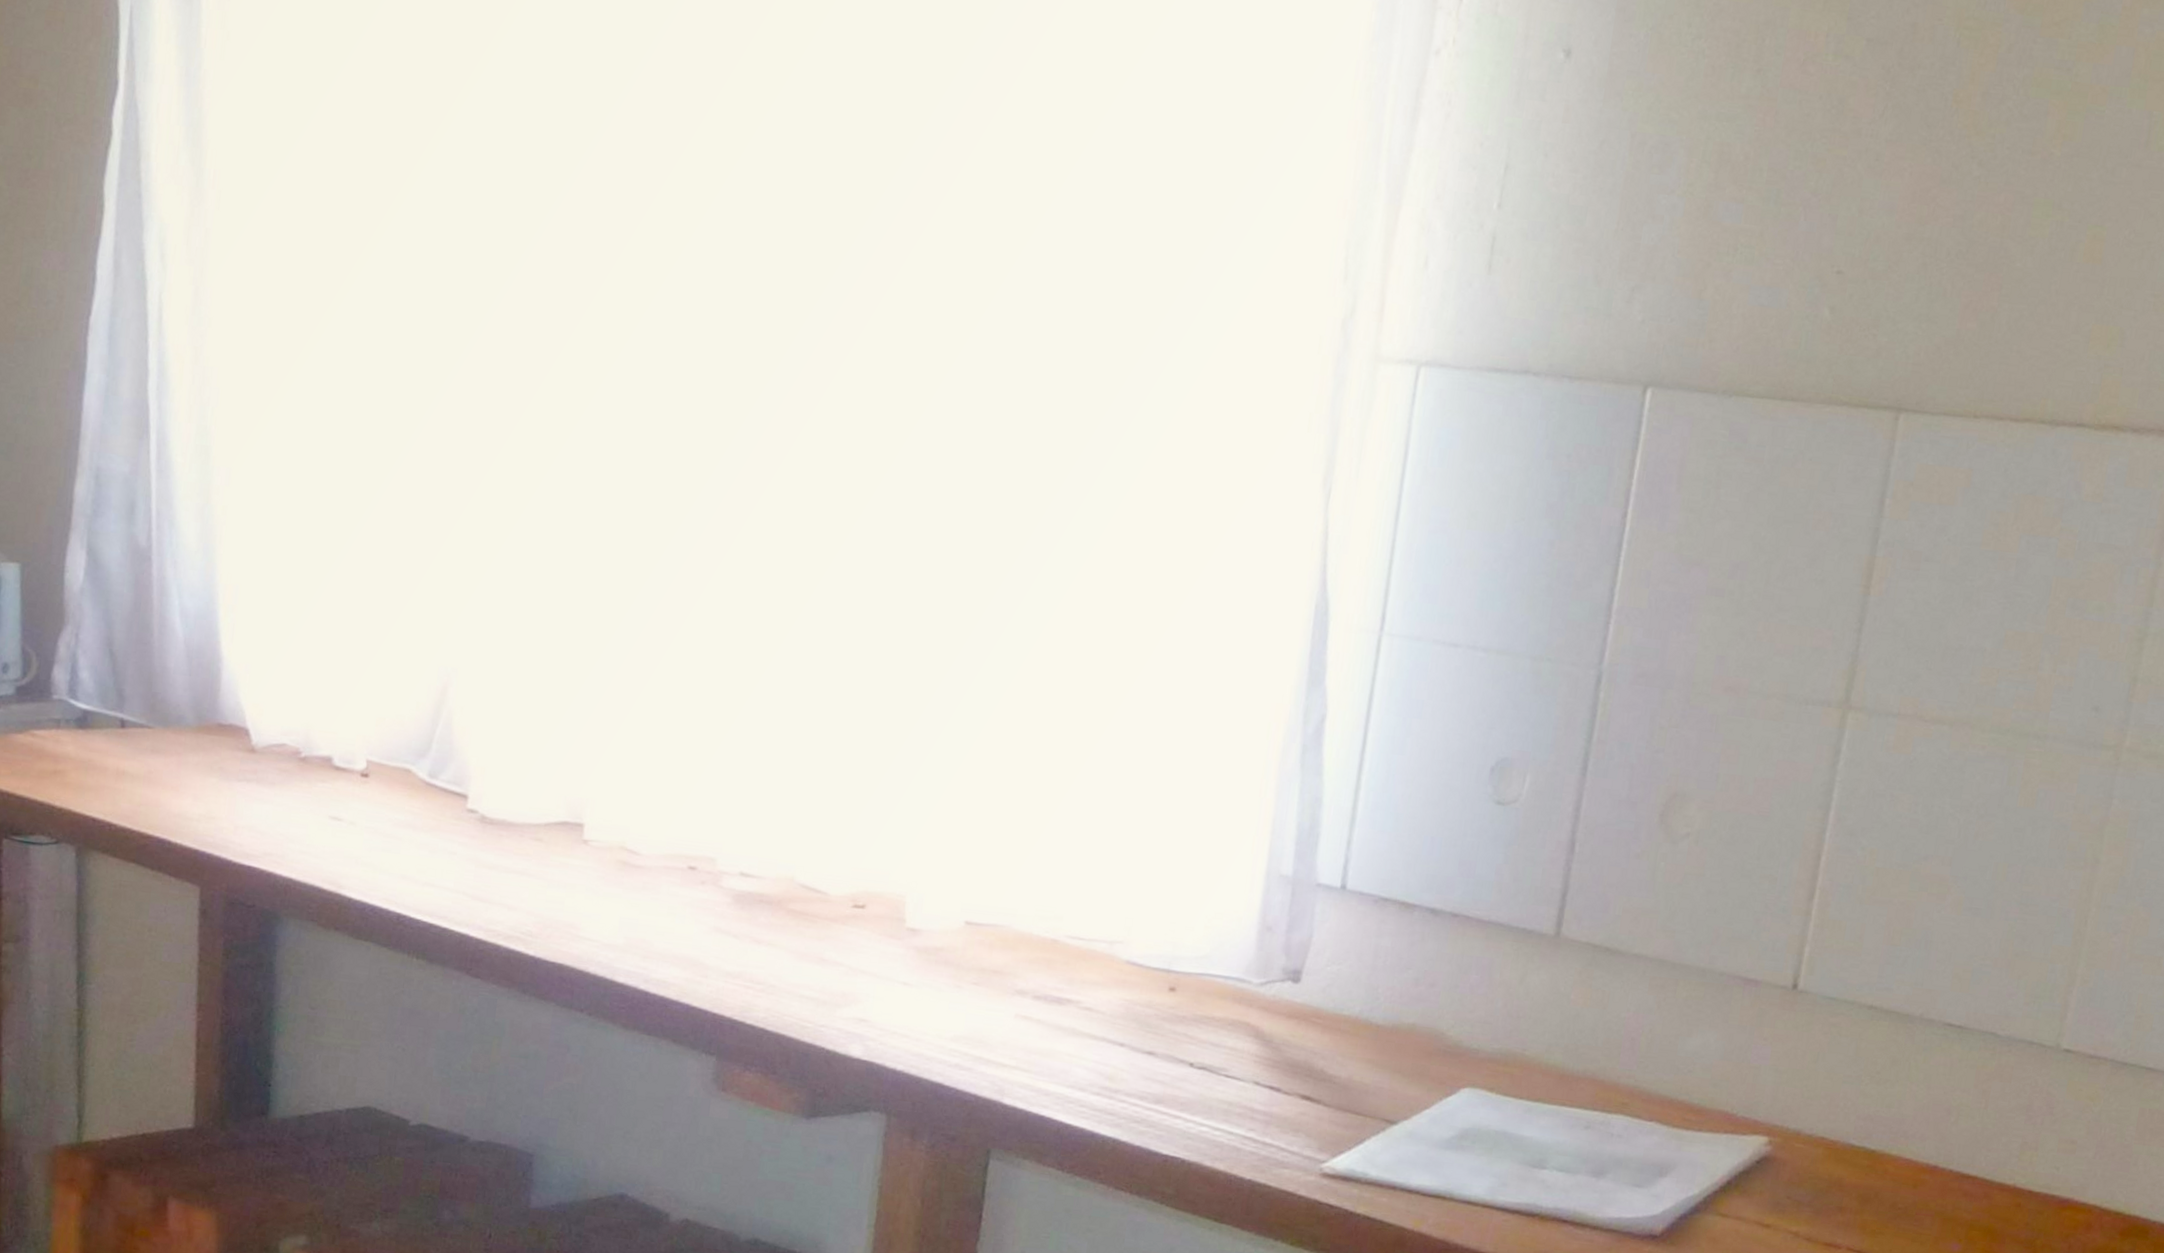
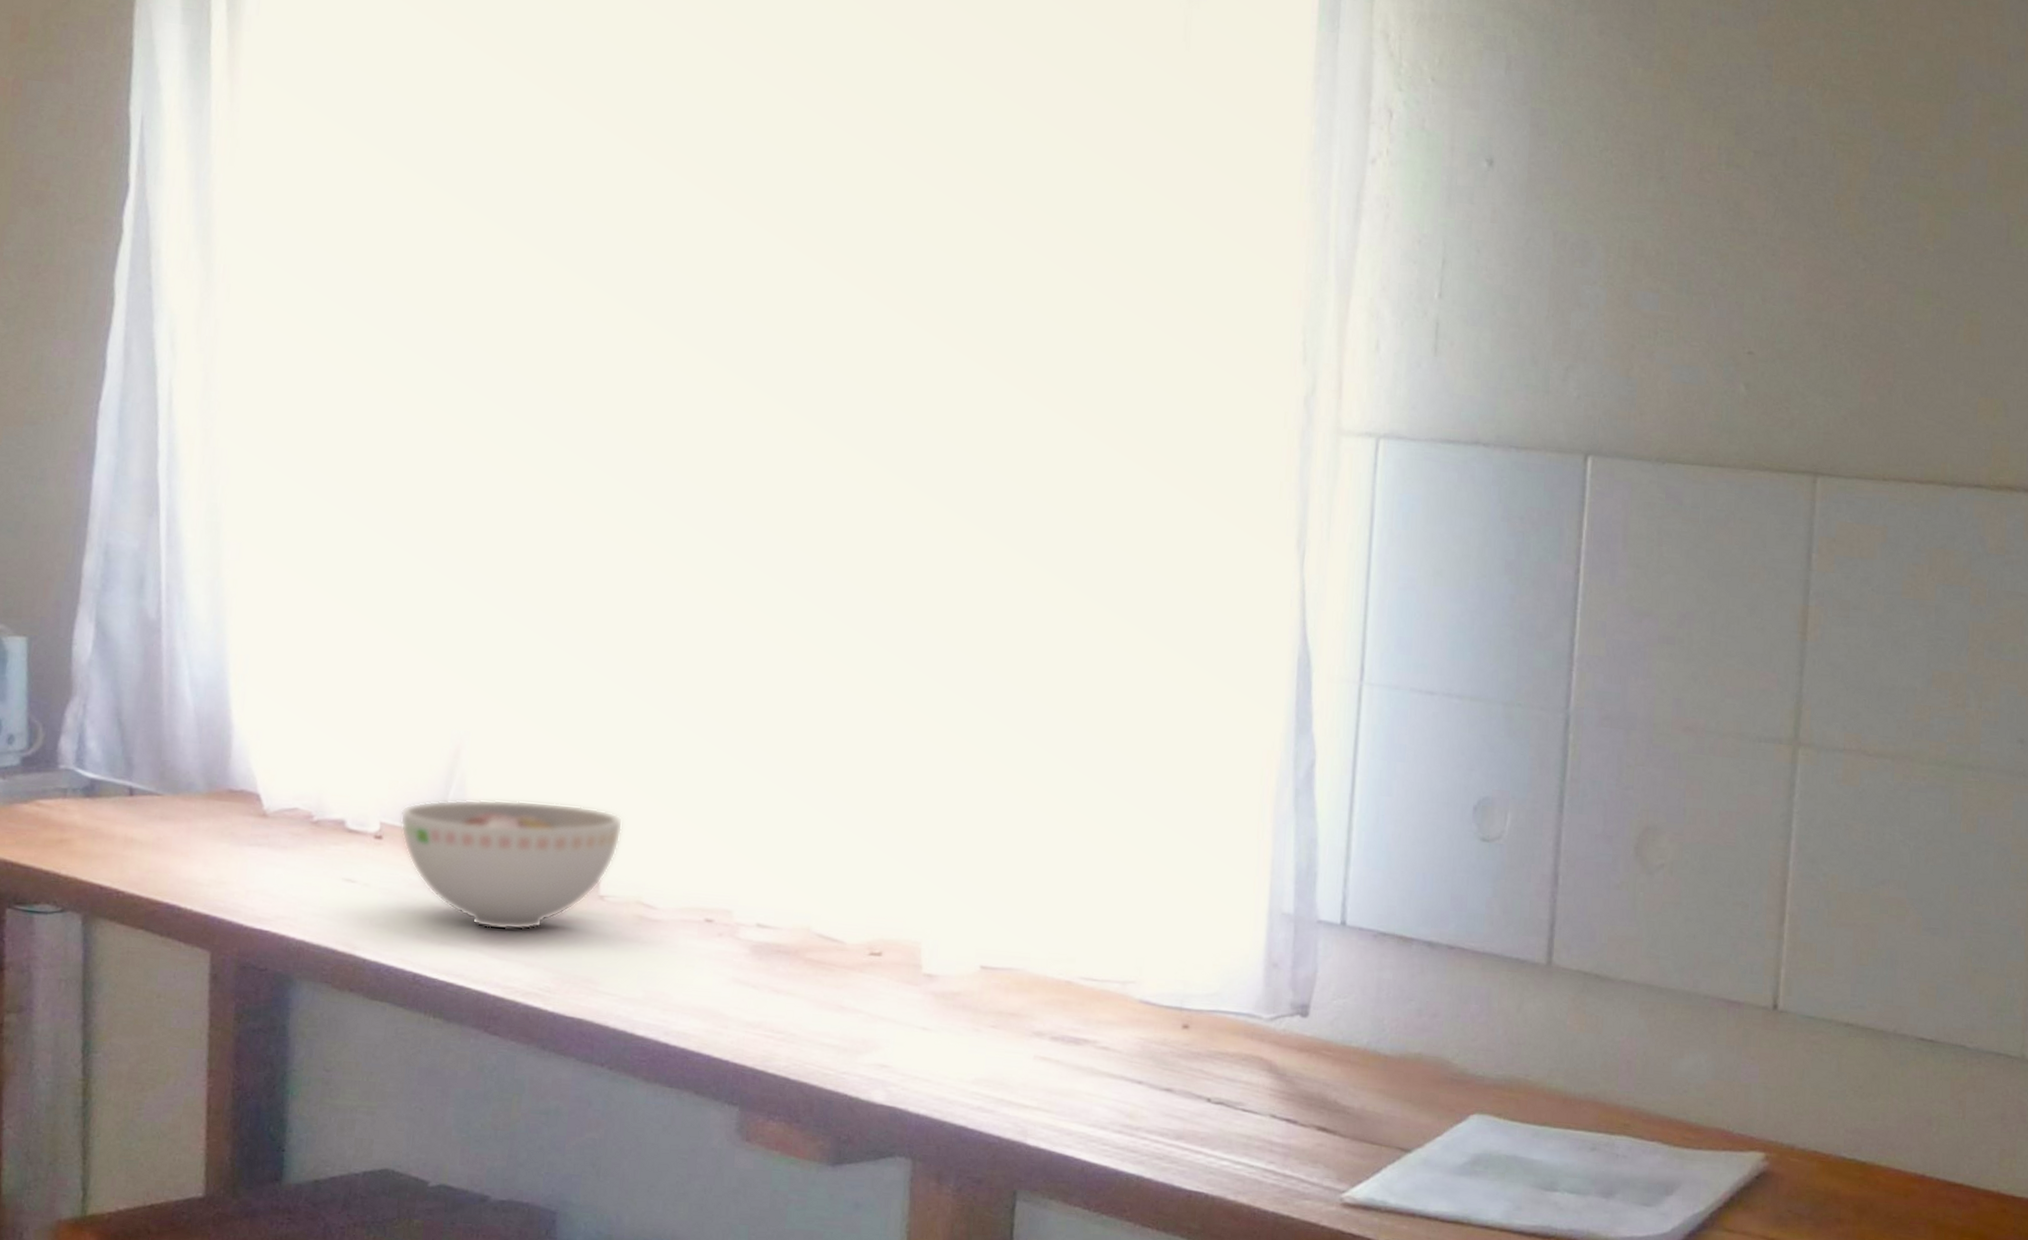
bowl: none [386,738,609,874] -> present [400,799,623,931]

